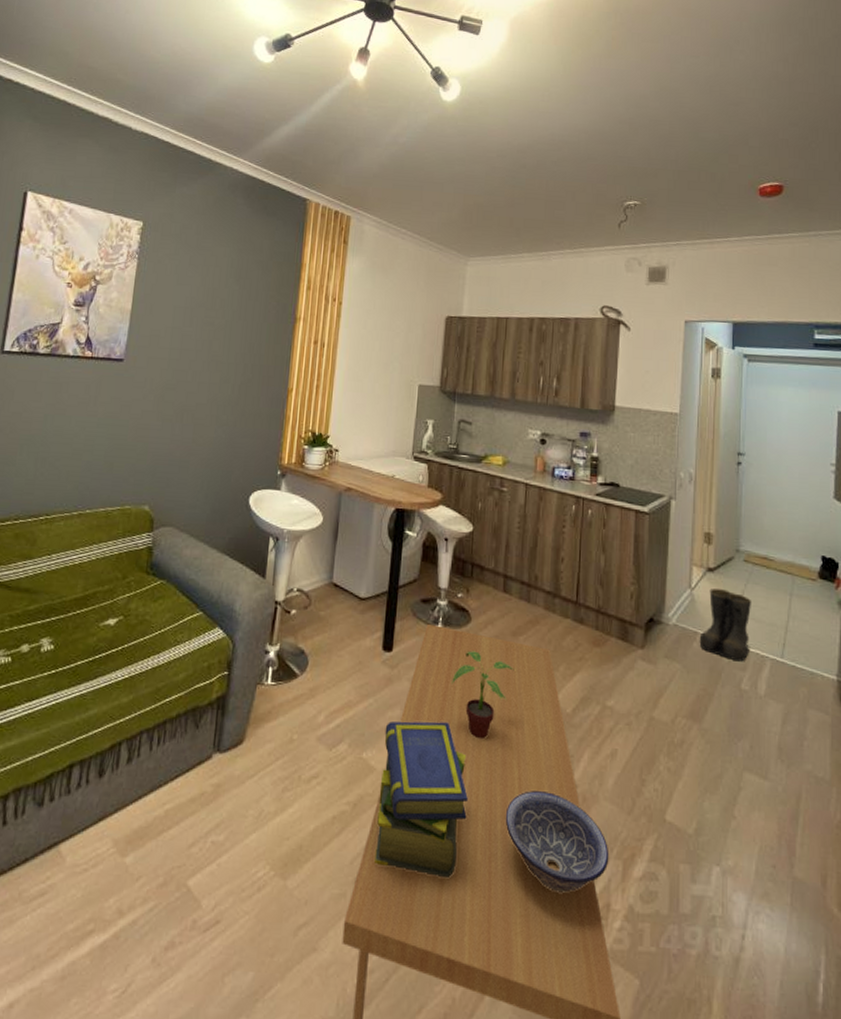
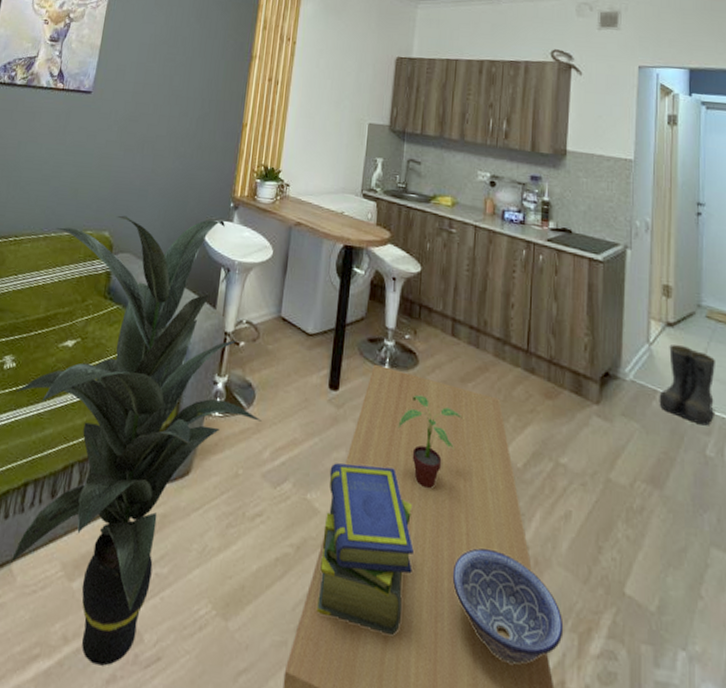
indoor plant: none [56,488,315,934] -> present [10,215,262,666]

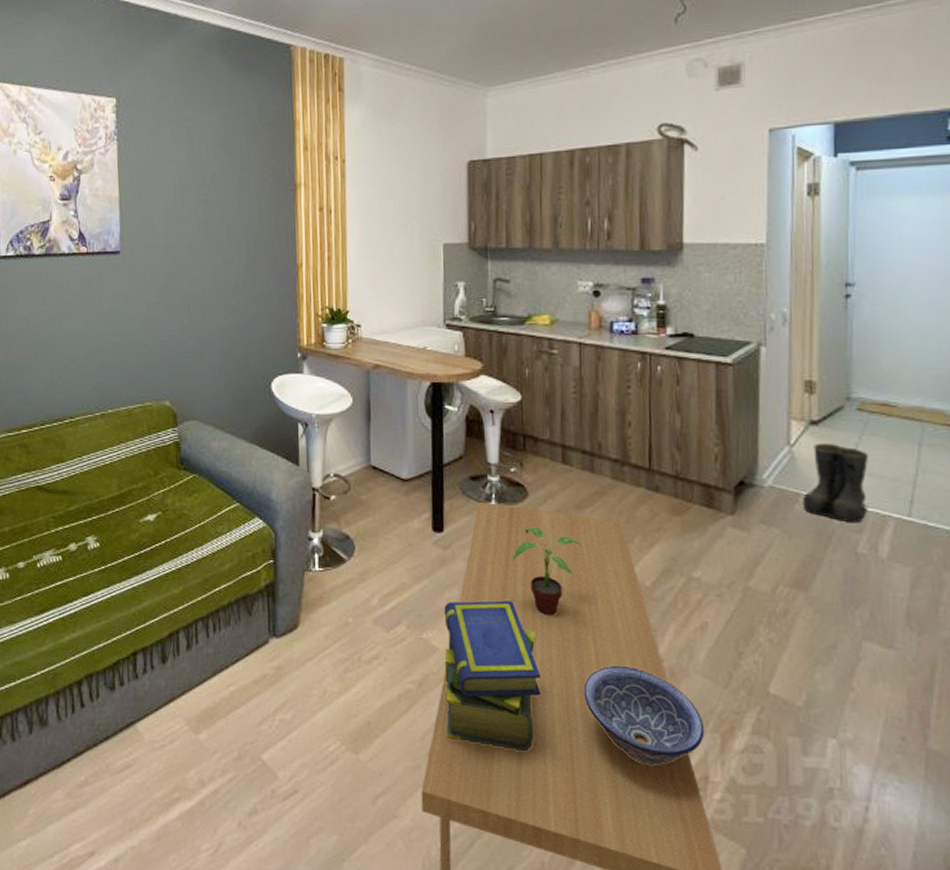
indoor plant: present [10,215,262,666] -> none [106,373,365,802]

